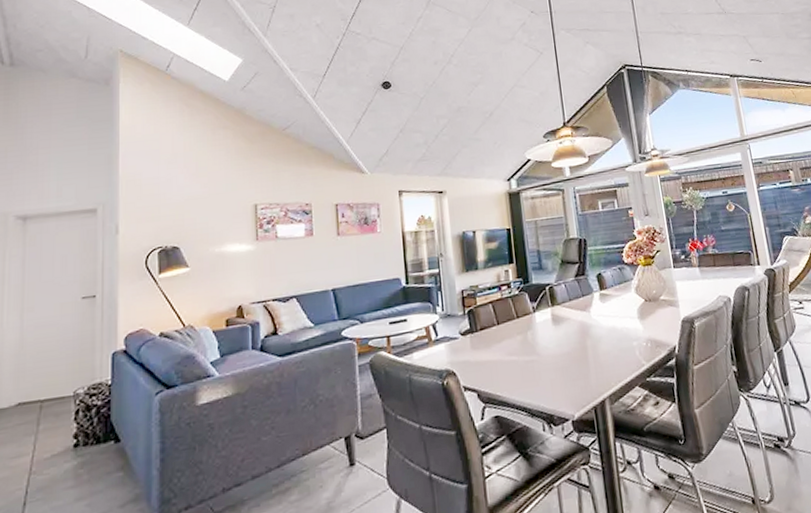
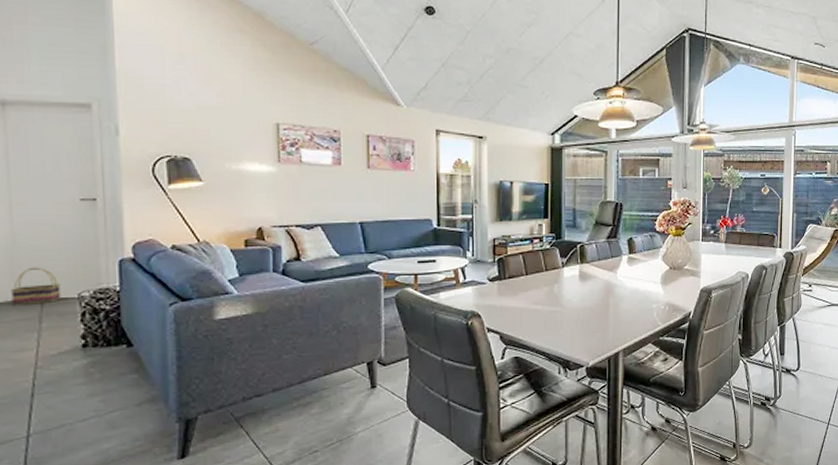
basket: none [15,368,59,410] -> present [11,267,61,305]

